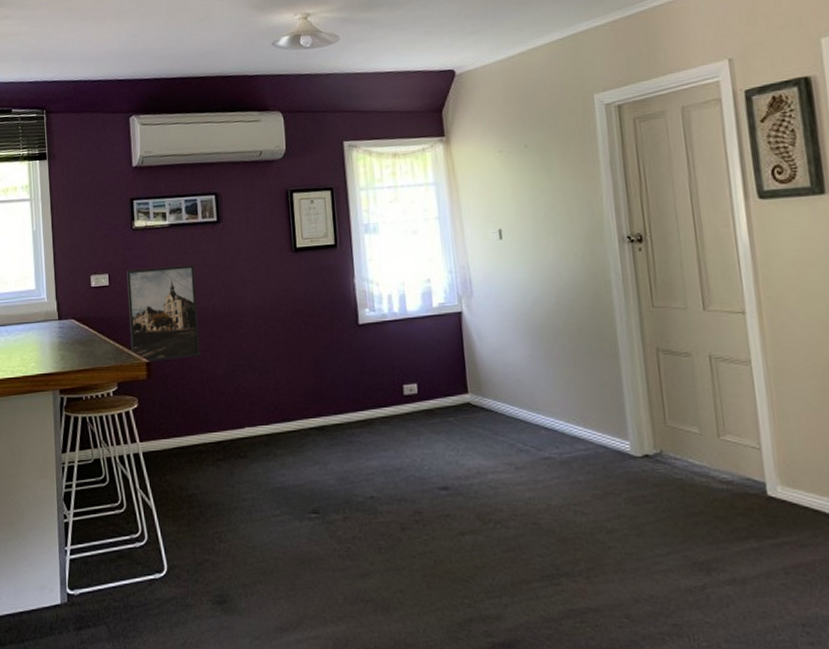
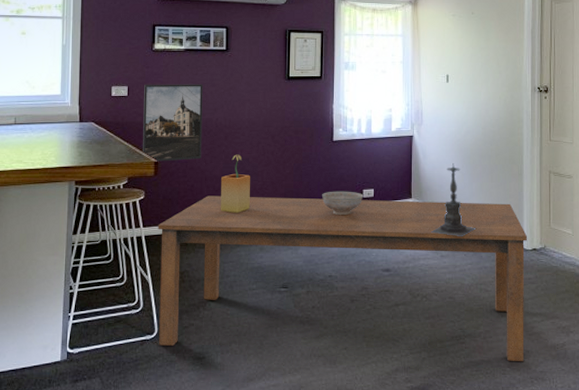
dining table: none [157,395,647,610] -> present [158,196,528,361]
potted plant: none [226,348,263,422] -> present [220,154,250,214]
decorative bowl: none [351,387,405,420] -> present [322,191,364,216]
candle holder: none [499,344,561,443] -> present [431,163,477,237]

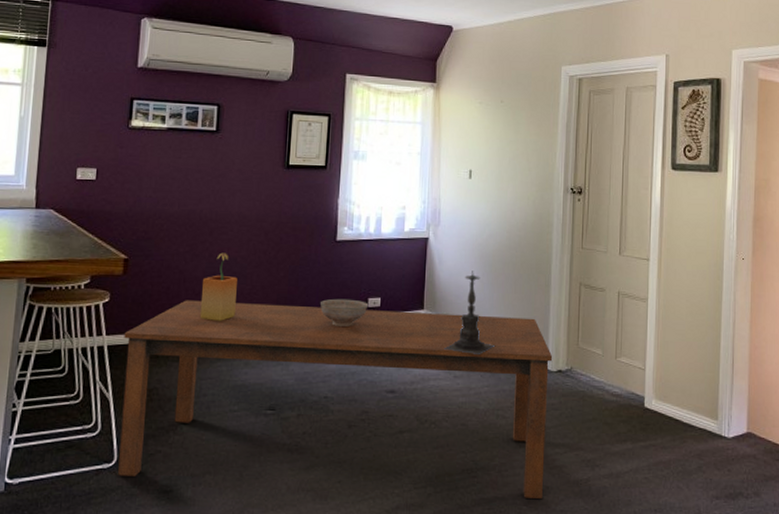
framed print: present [142,84,203,162] -> none [109,166,187,259]

